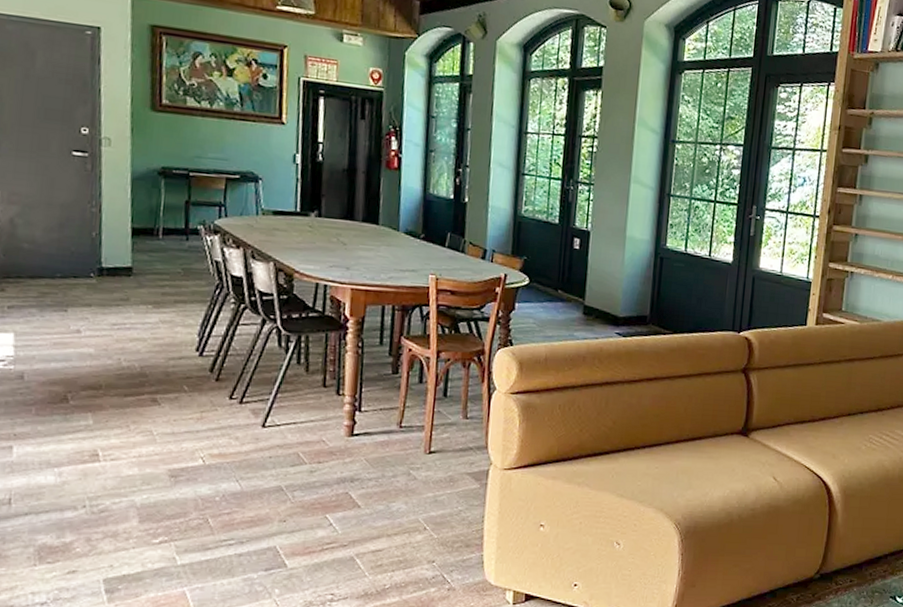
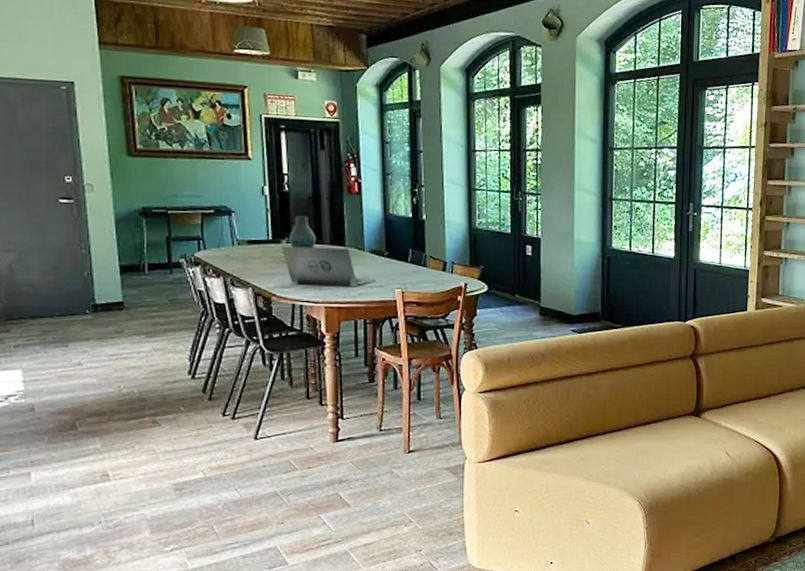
laptop: none [310,220,410,270] -> present [282,246,376,287]
vase: none [318,188,348,225] -> present [289,215,317,248]

